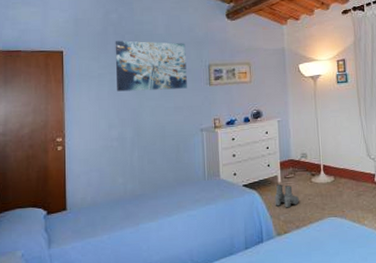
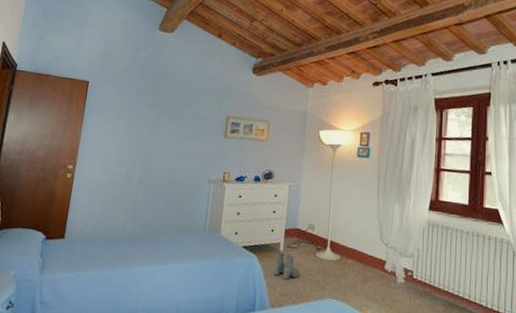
wall art: present [115,40,187,92] -> none [133,79,208,137]

